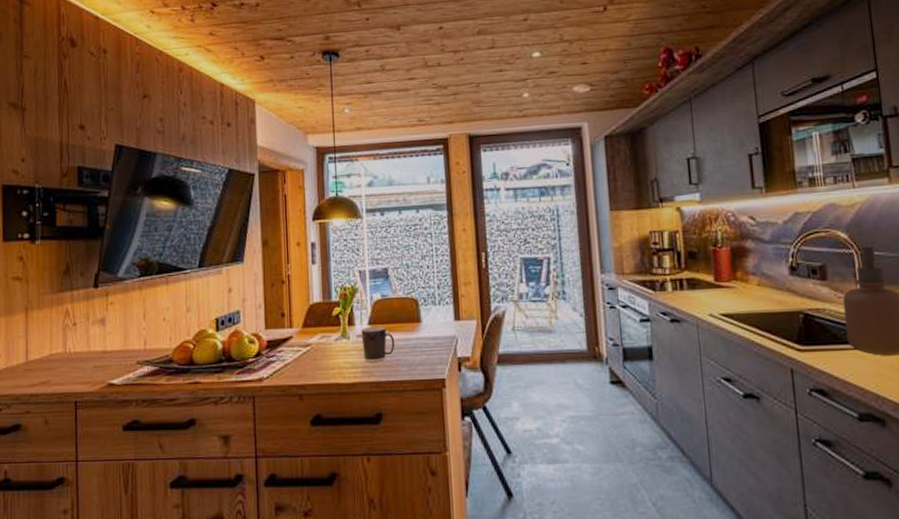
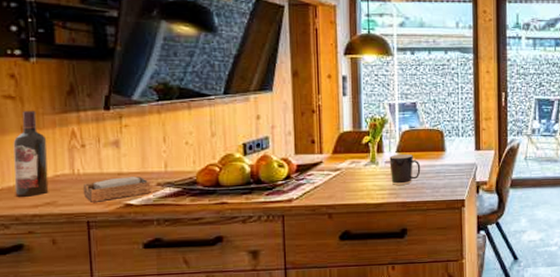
wine bottle: none [17,290,46,376] -> present [13,110,49,197]
napkin holder: none [72,355,131,382] -> present [82,176,151,202]

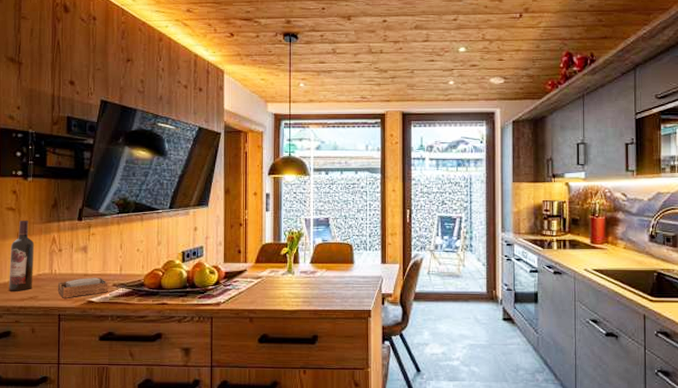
mug: present [389,153,421,185] -> none [304,265,331,294]

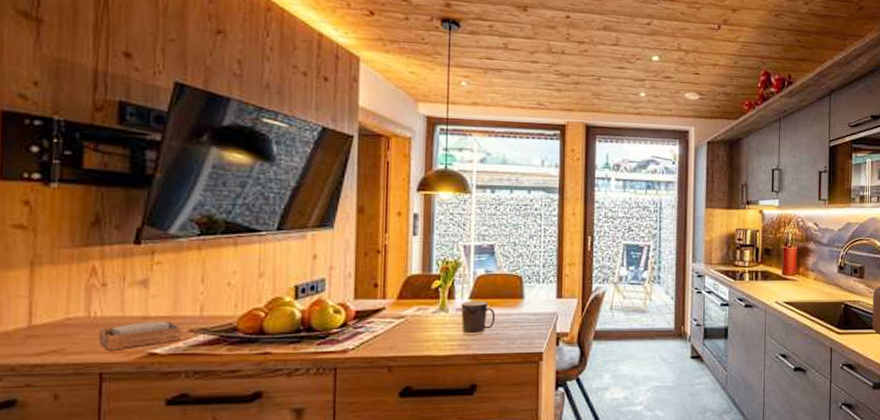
wine bottle: present [8,220,35,291] -> none [14,242,61,343]
mug: none [304,265,331,294] -> present [461,300,496,335]

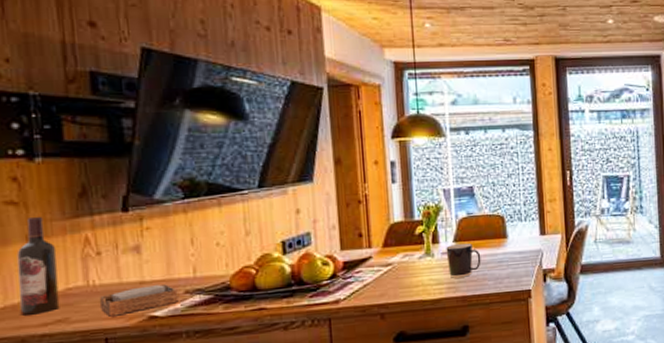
wine bottle: none [14,242,61,343] -> present [16,216,60,316]

